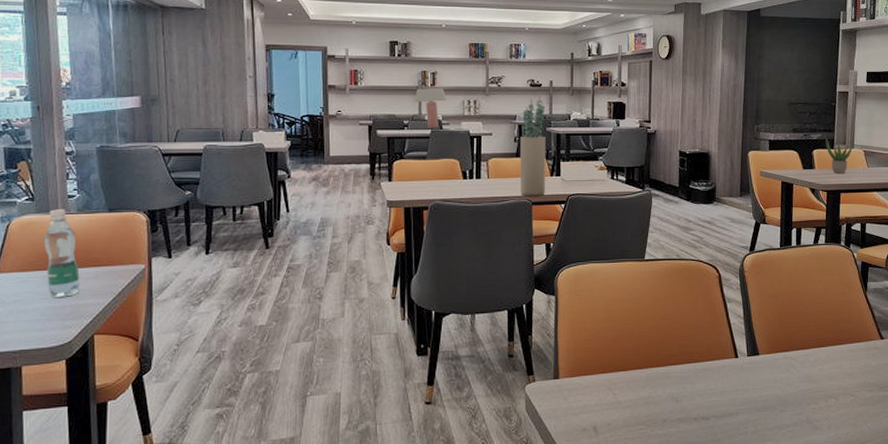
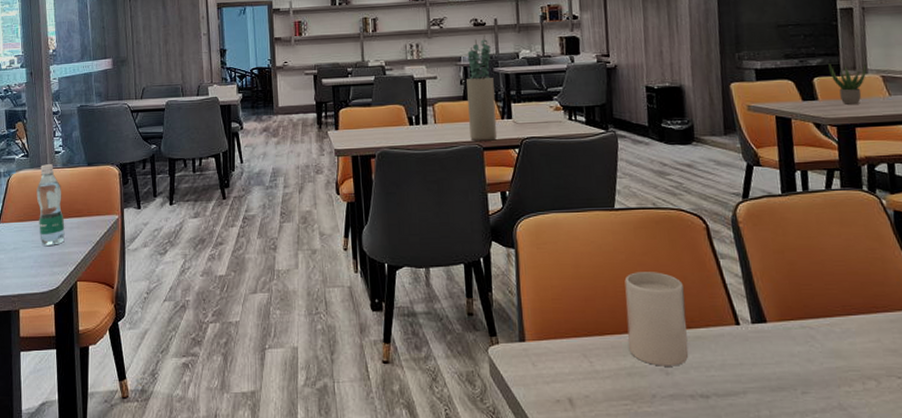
table lamp: present [415,87,447,130] -> none [357,32,389,76]
mug: none [647,314,697,395] -> present [624,272,689,366]

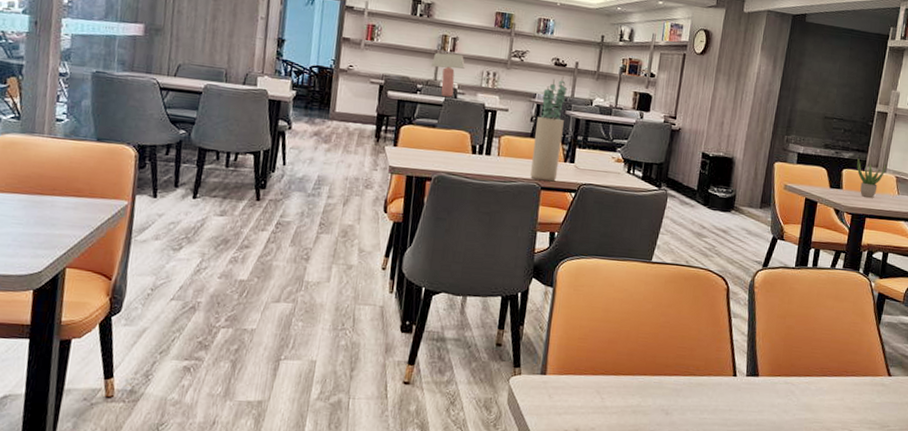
bottle: present [36,164,65,247] -> none [23,131,60,226]
table lamp: none [357,32,389,76] -> present [431,52,466,98]
mug: present [624,272,689,366] -> none [638,321,698,408]

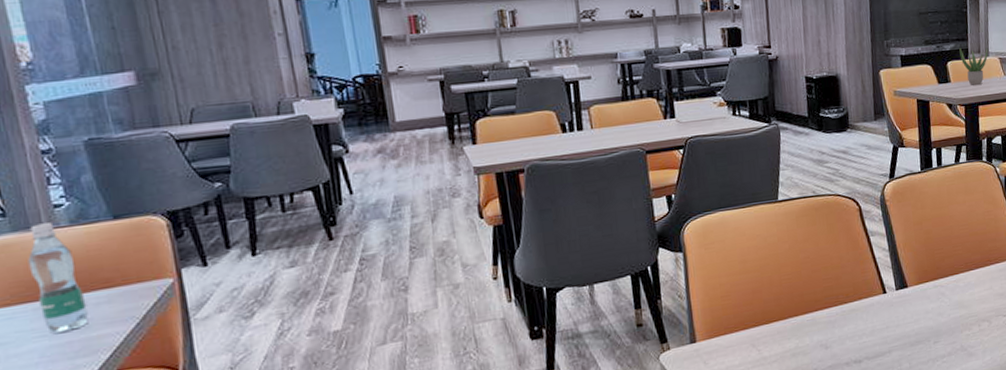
bottle: none [23,131,60,226] -> present [28,222,89,334]
table lamp: present [431,52,466,98] -> none [493,27,533,79]
vase: present [530,75,568,182] -> none [624,27,661,145]

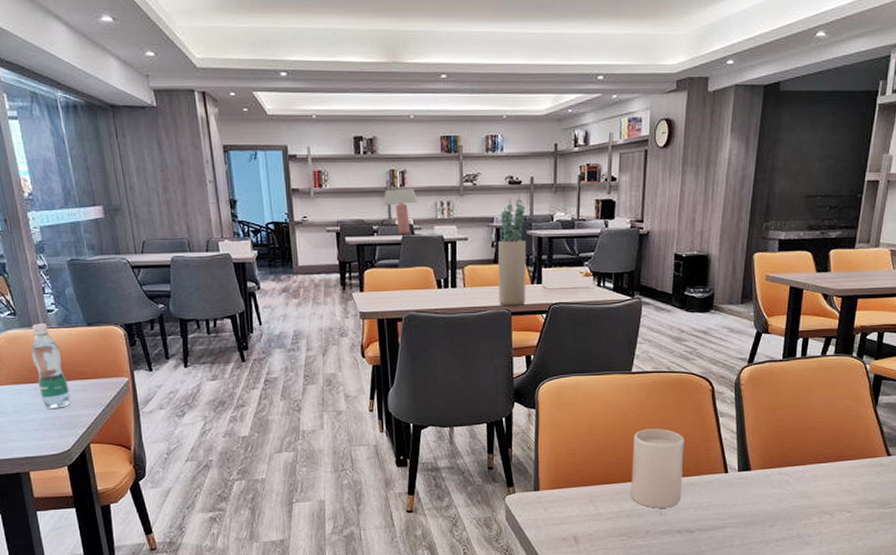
table lamp: none [493,27,533,79] -> present [384,187,418,235]
vase: none [624,27,661,145] -> present [498,194,526,306]
mug: none [788,256,845,343] -> present [630,429,686,508]
potted plant: present [959,48,988,85] -> none [845,236,879,277]

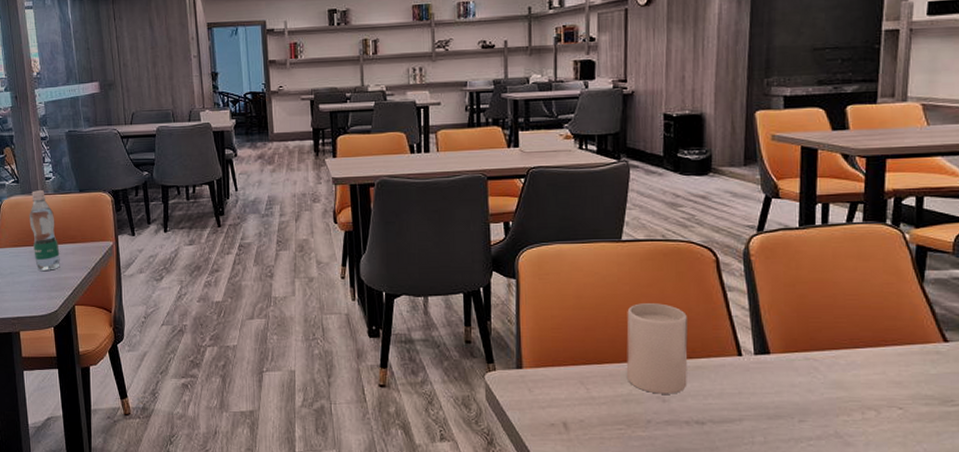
table lamp: present [384,187,418,235] -> none [356,55,391,102]
vase: present [498,194,526,306] -> none [472,57,503,170]

